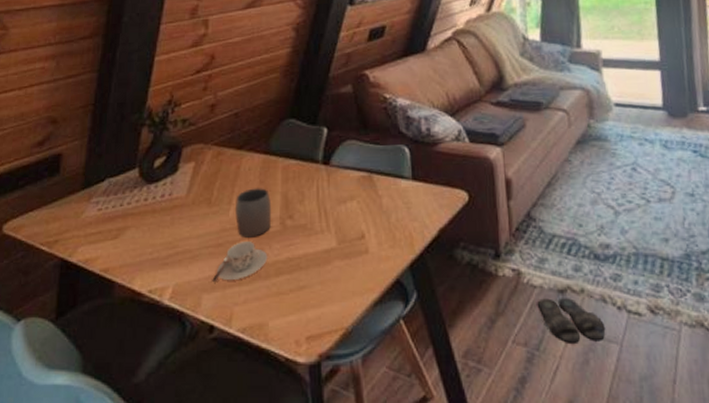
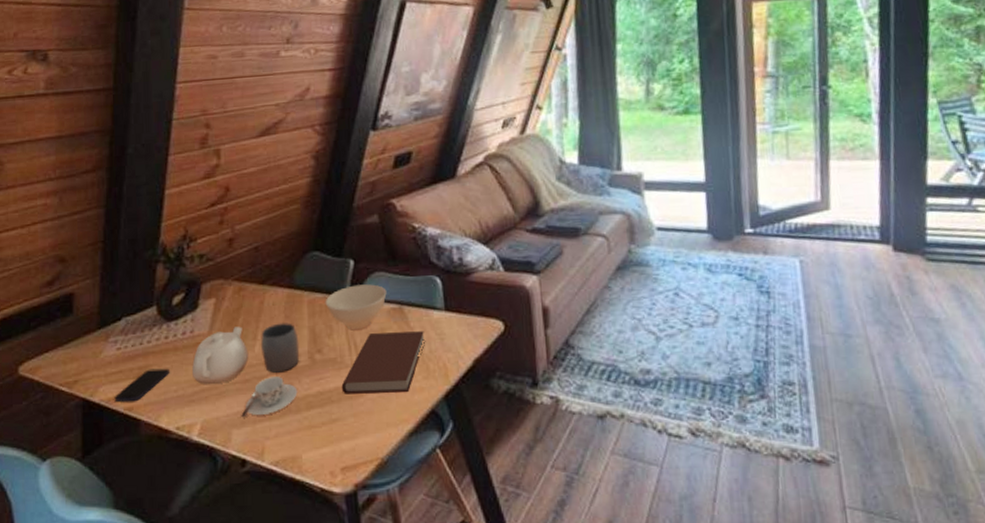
smartphone: none [91,230,147,264] -> present [114,368,171,403]
teapot: none [168,190,223,247] -> present [192,326,249,384]
bowl: none [298,152,357,197] -> present [325,284,387,331]
book: none [310,200,392,261] -> present [341,331,425,394]
slippers: present [538,297,606,343] -> none [577,422,646,467]

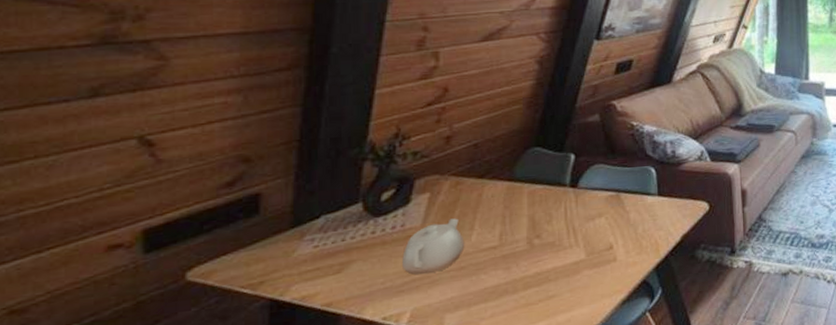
smartphone: present [114,368,171,403] -> none [309,262,377,299]
teacup: present [241,376,298,418] -> none [455,262,515,303]
mug: present [261,322,300,373] -> none [478,212,518,259]
bowl: present [325,284,387,331] -> none [545,175,605,217]
book: present [341,331,425,394] -> none [559,214,639,273]

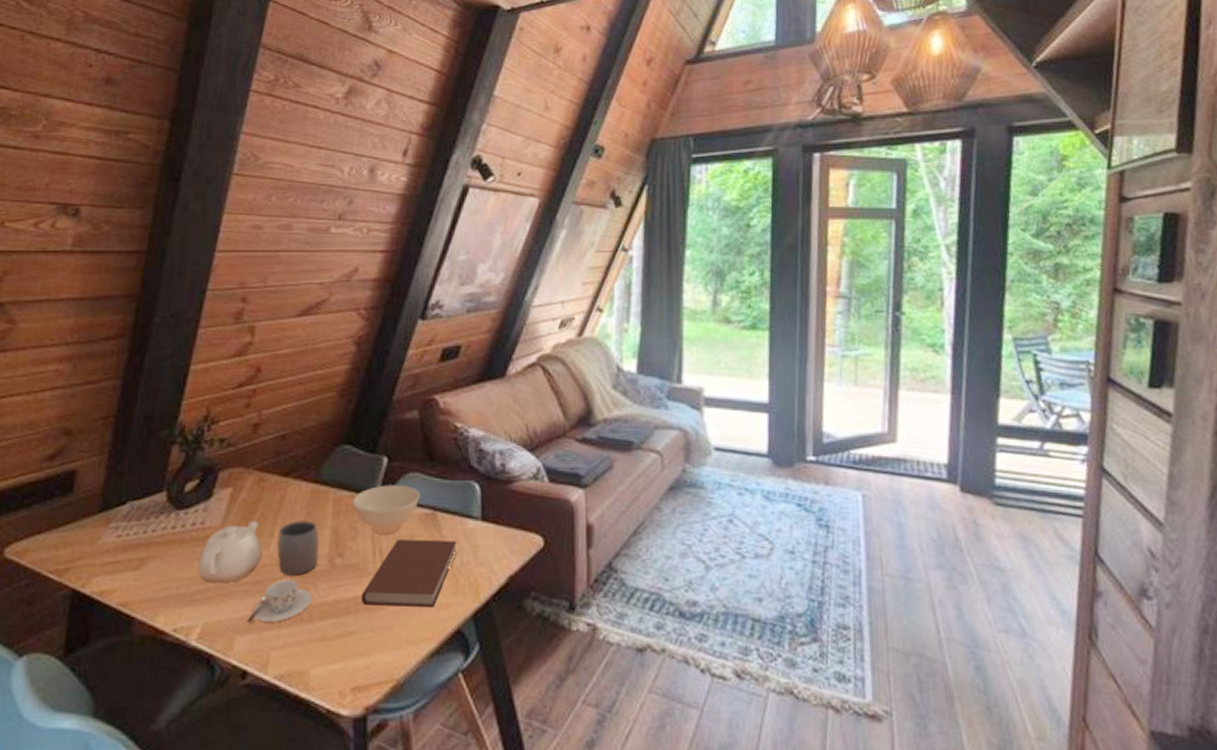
teacup: none [455,262,515,303] -> present [247,580,313,624]
mug: none [478,212,518,259] -> present [277,519,320,576]
bowl: none [545,175,605,217] -> present [352,485,420,535]
book: none [559,214,639,273] -> present [361,540,457,607]

